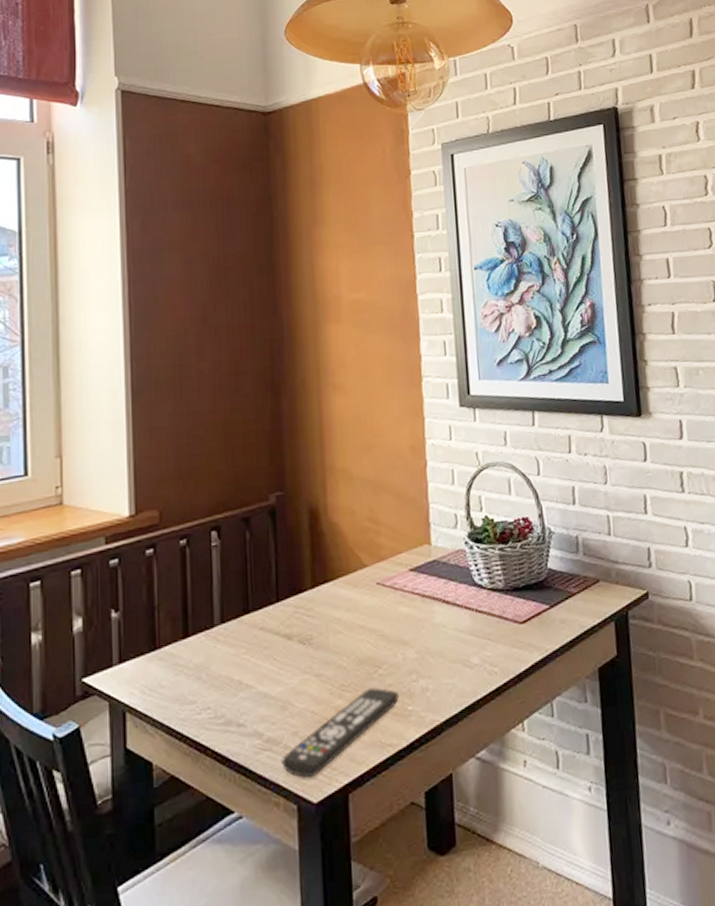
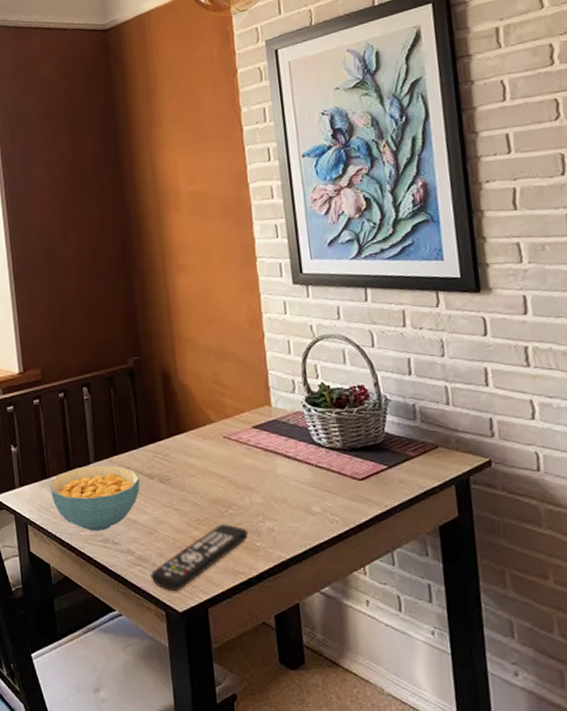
cereal bowl: none [159,626,276,713] -> present [49,465,140,532]

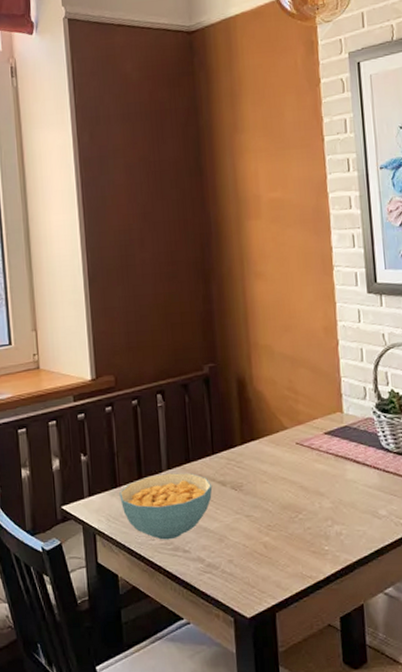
remote control: present [150,524,248,592] -> none [220,529,317,598]

